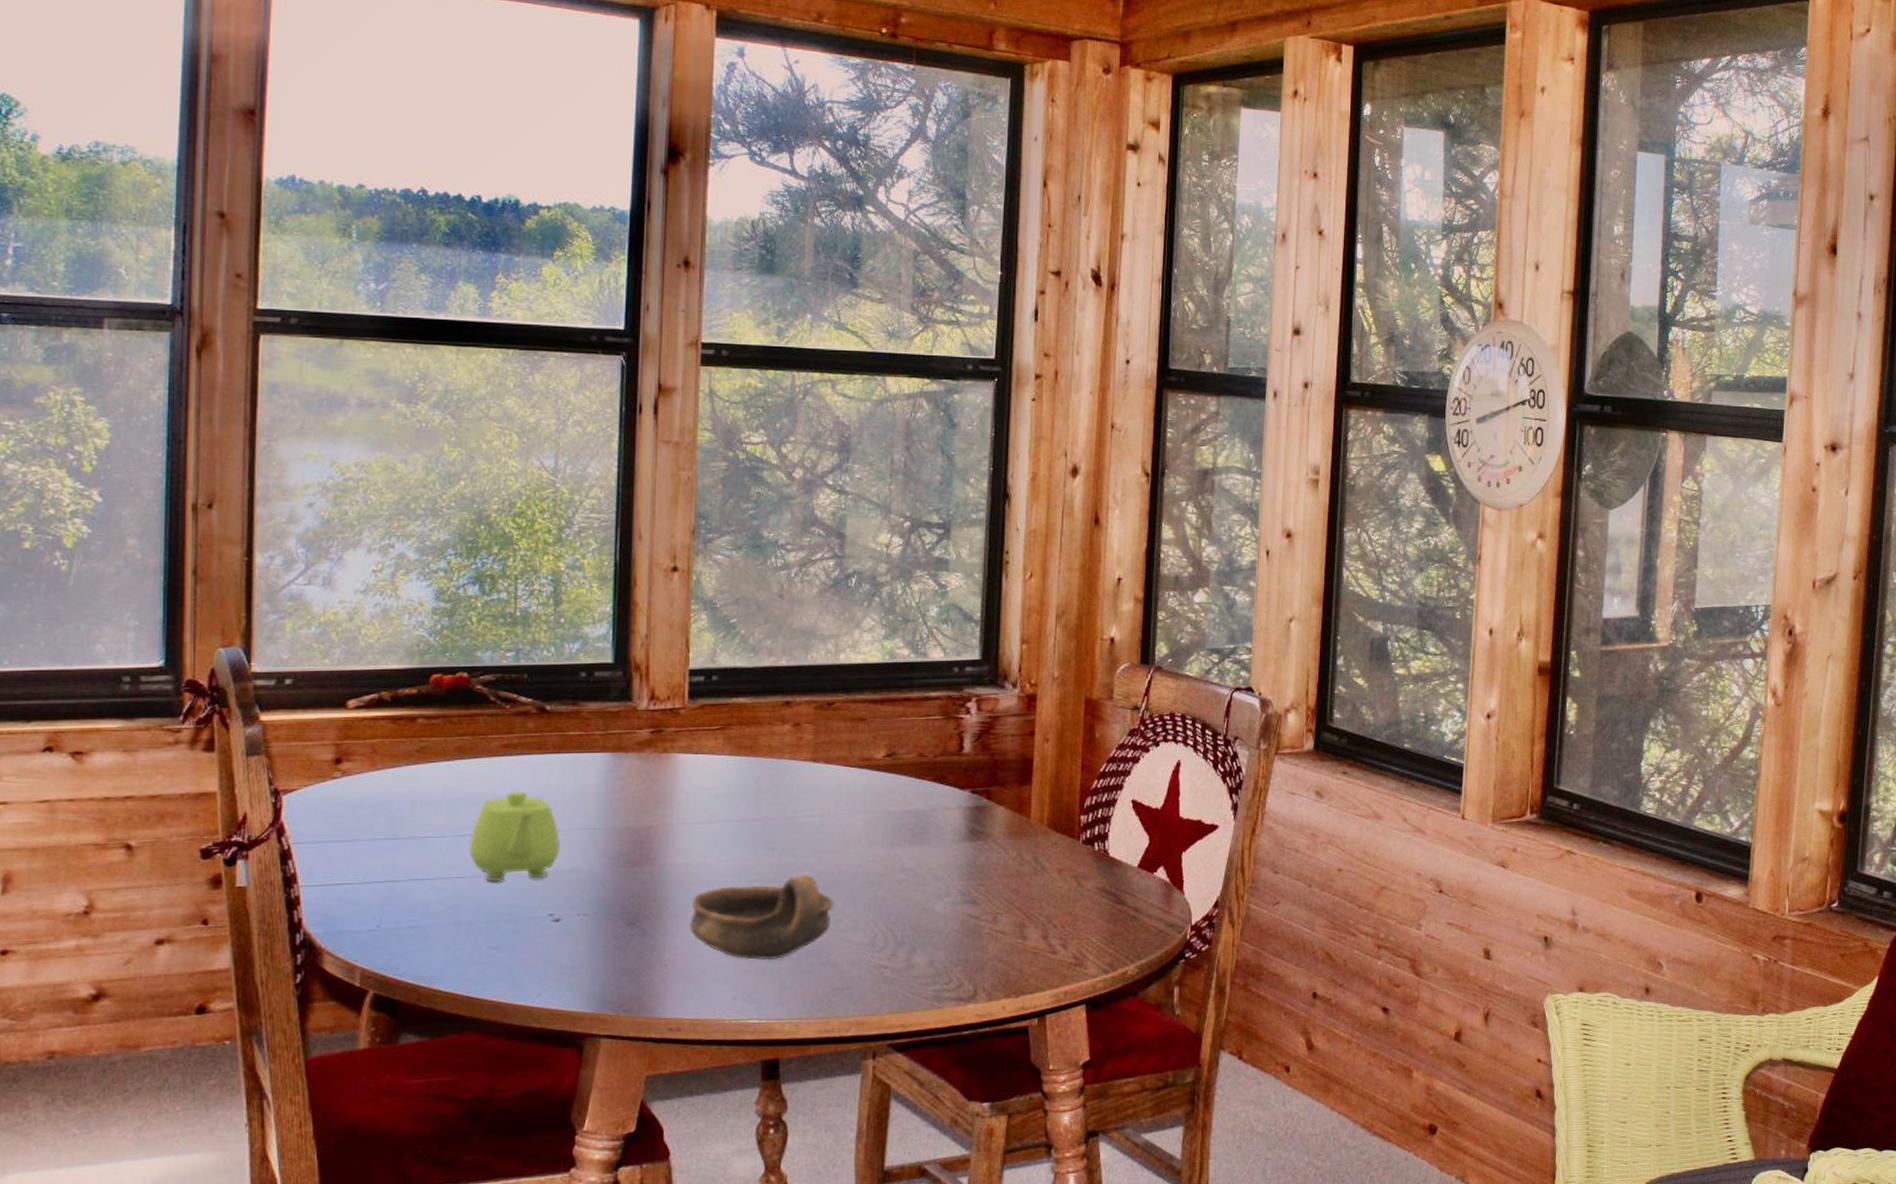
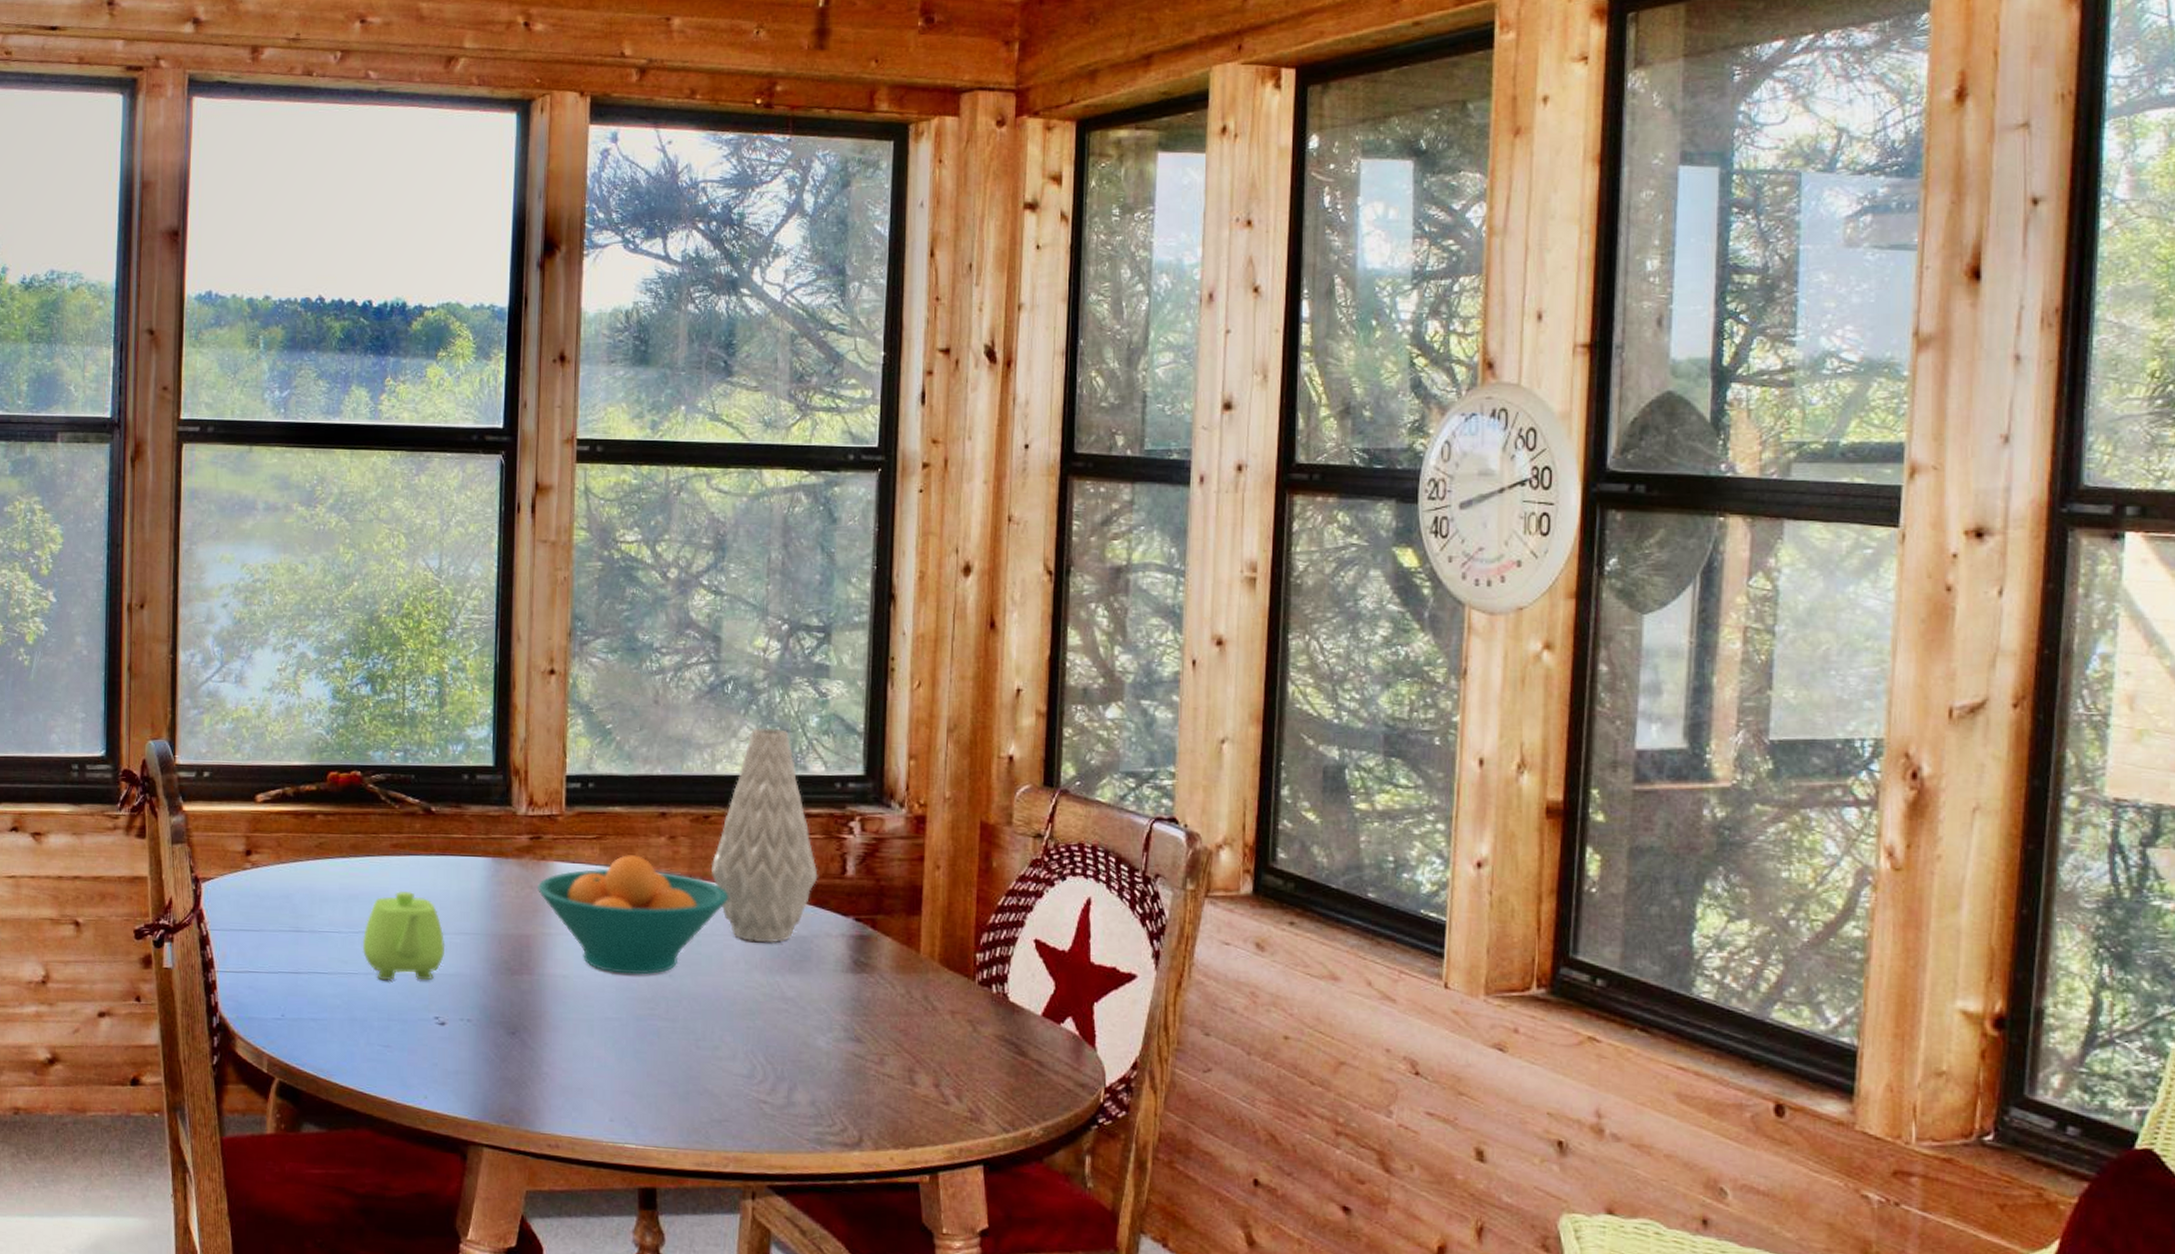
fruit bowl: none [659,743,852,858] -> present [538,855,729,975]
oil lamp: present [690,874,834,961] -> none [567,996,712,1084]
vase: none [834,618,937,819] -> present [710,727,818,944]

